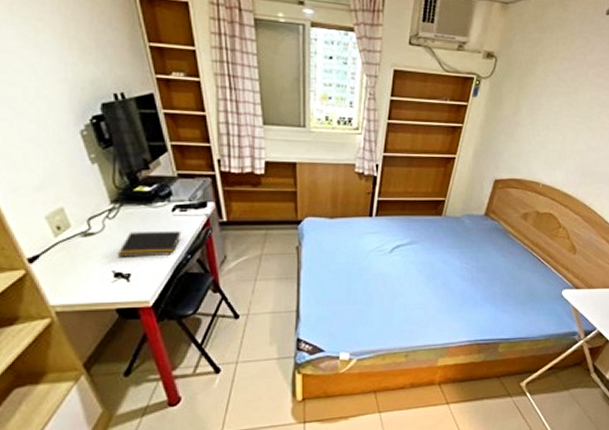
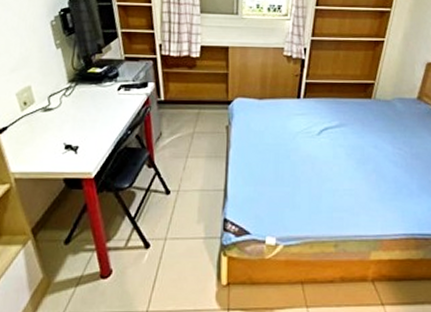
notepad: present [117,230,181,257] -> none [69,108,124,131]

